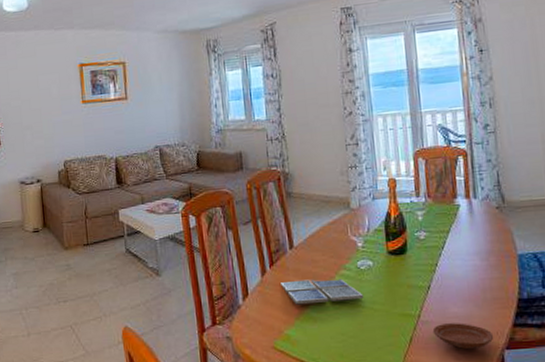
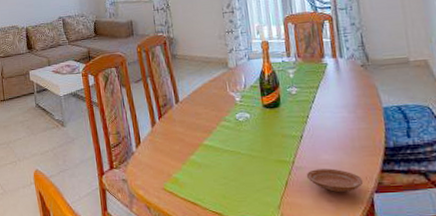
drink coaster: present [281,278,364,305] -> none [169,129,243,152]

